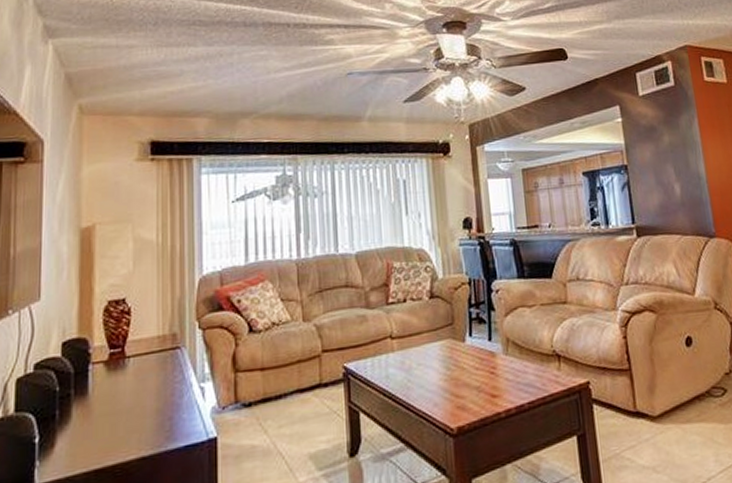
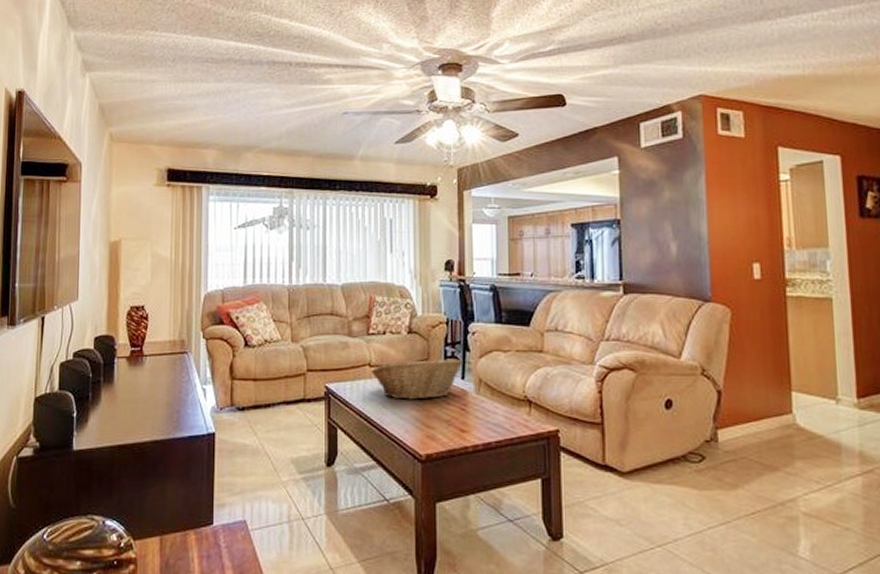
fruit basket: none [392,320,488,371] -> present [370,358,462,400]

